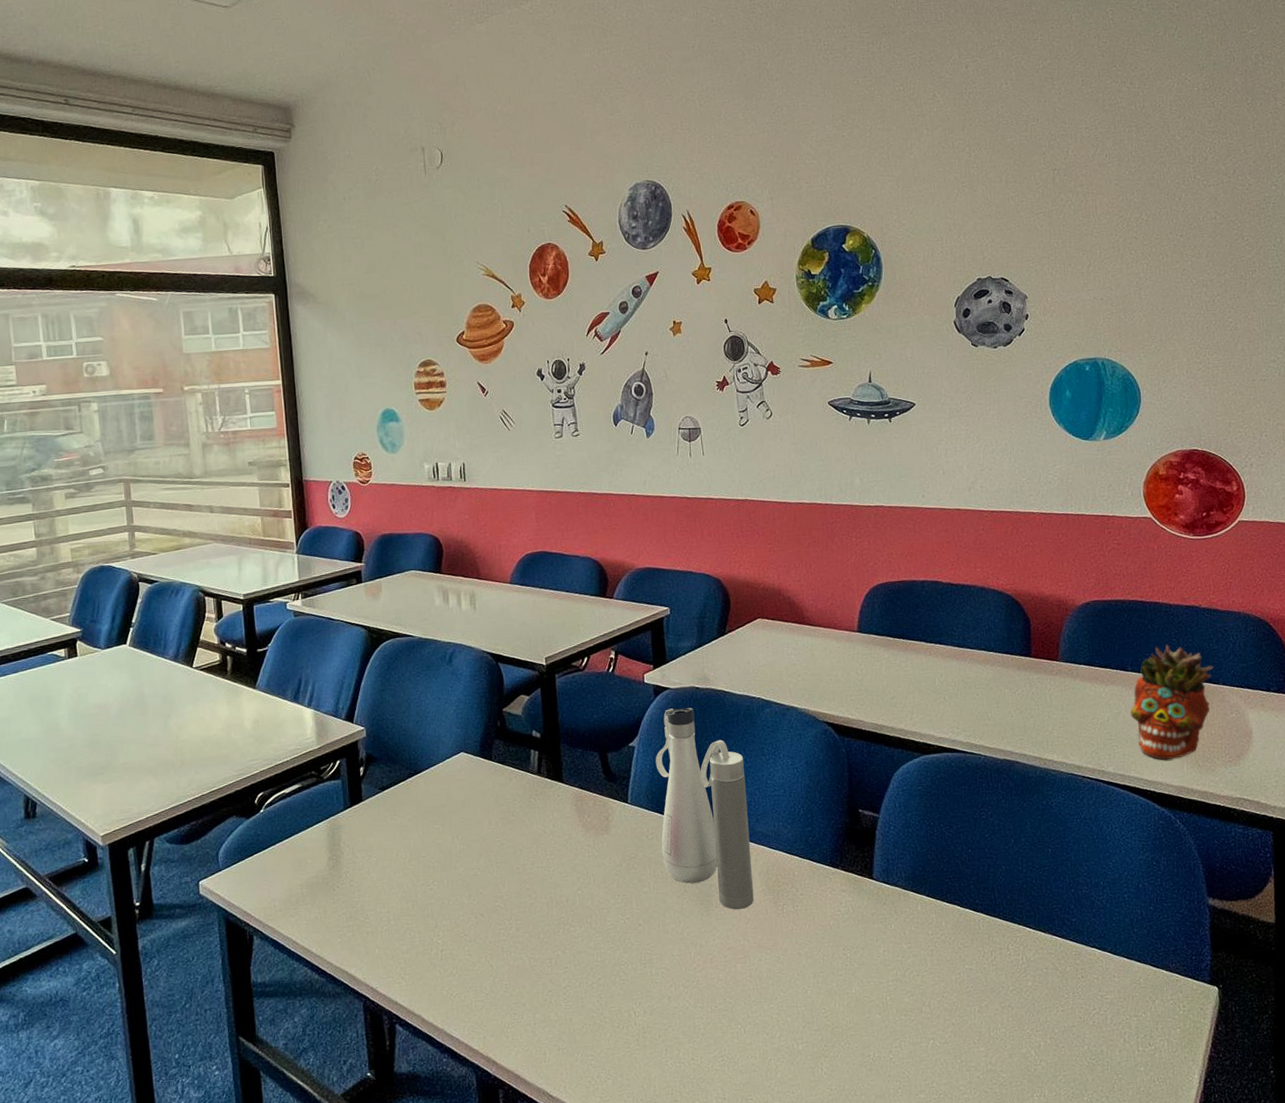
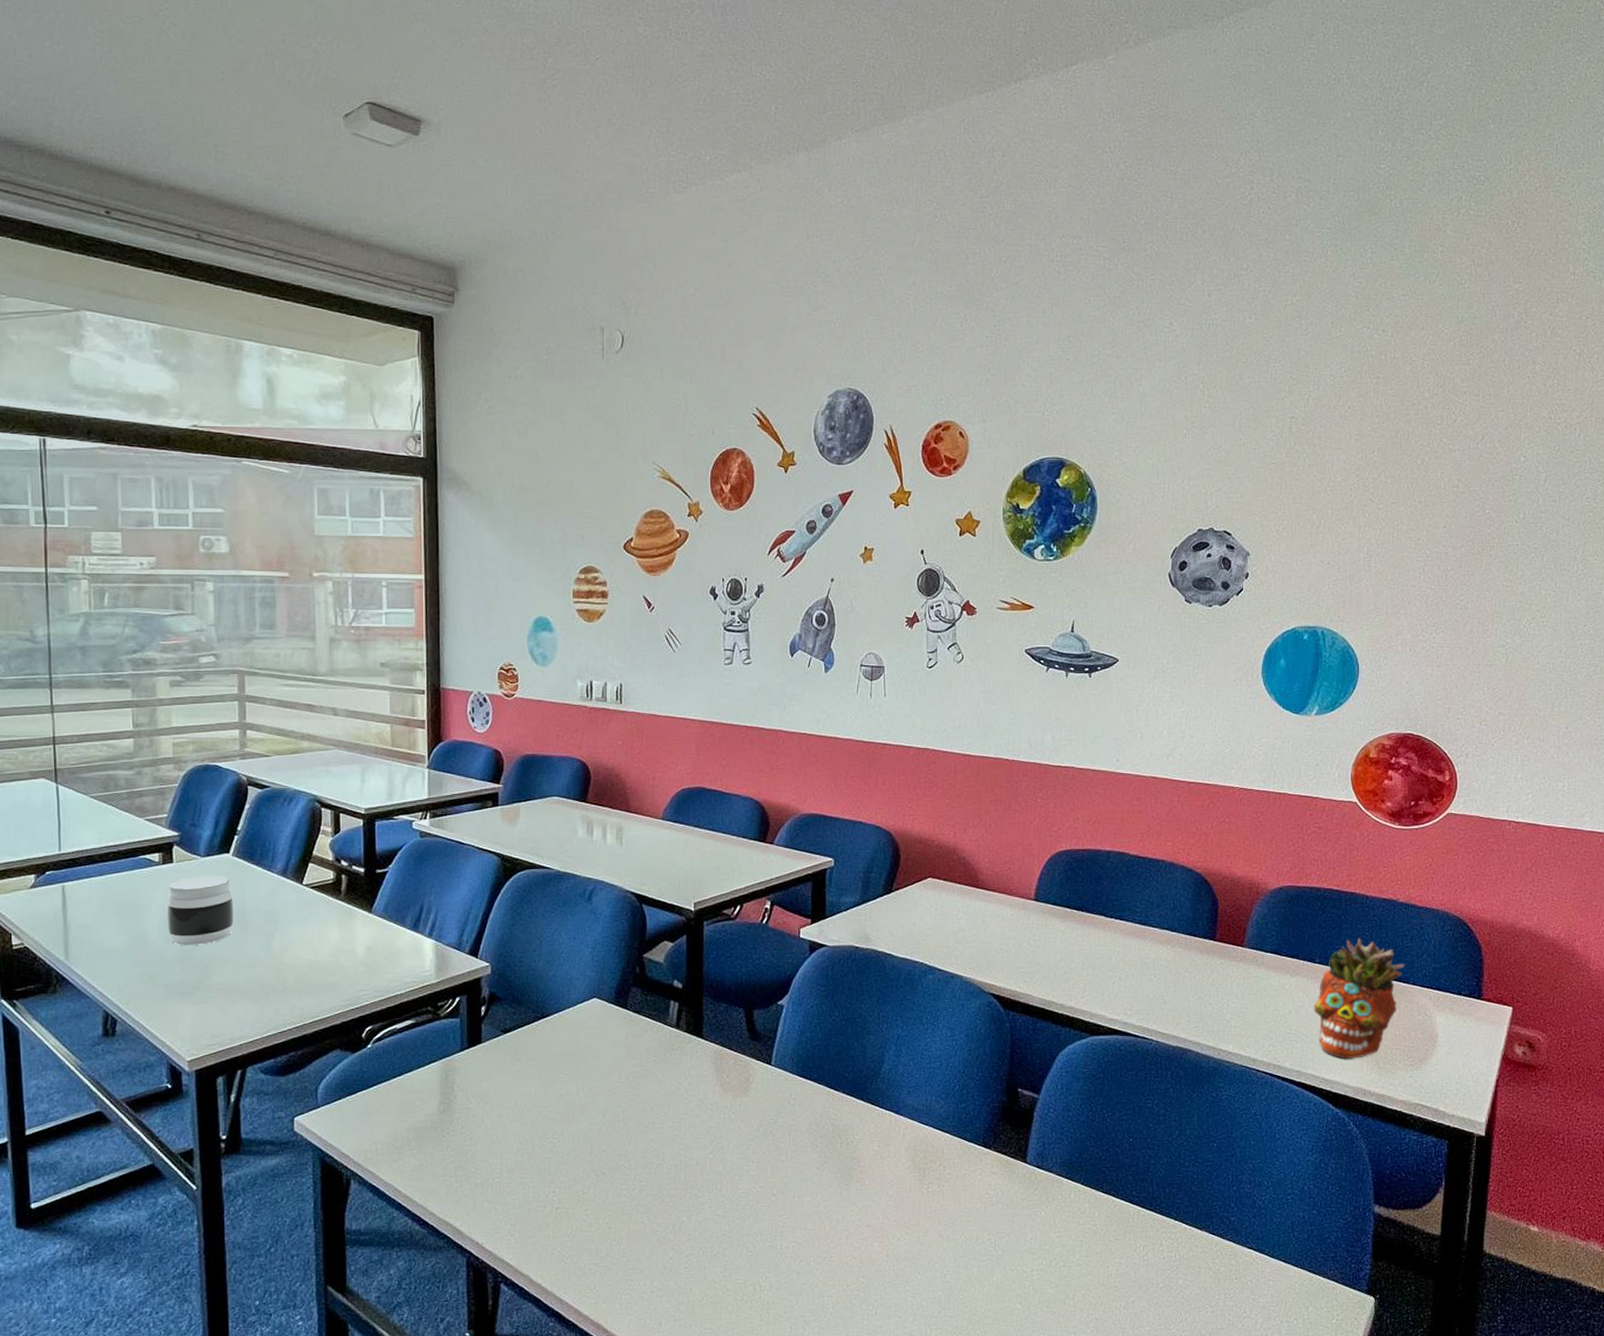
jar: none [74,664,134,731] -> present [167,875,234,945]
water bottle: present [655,707,754,910] -> none [803,967,900,1186]

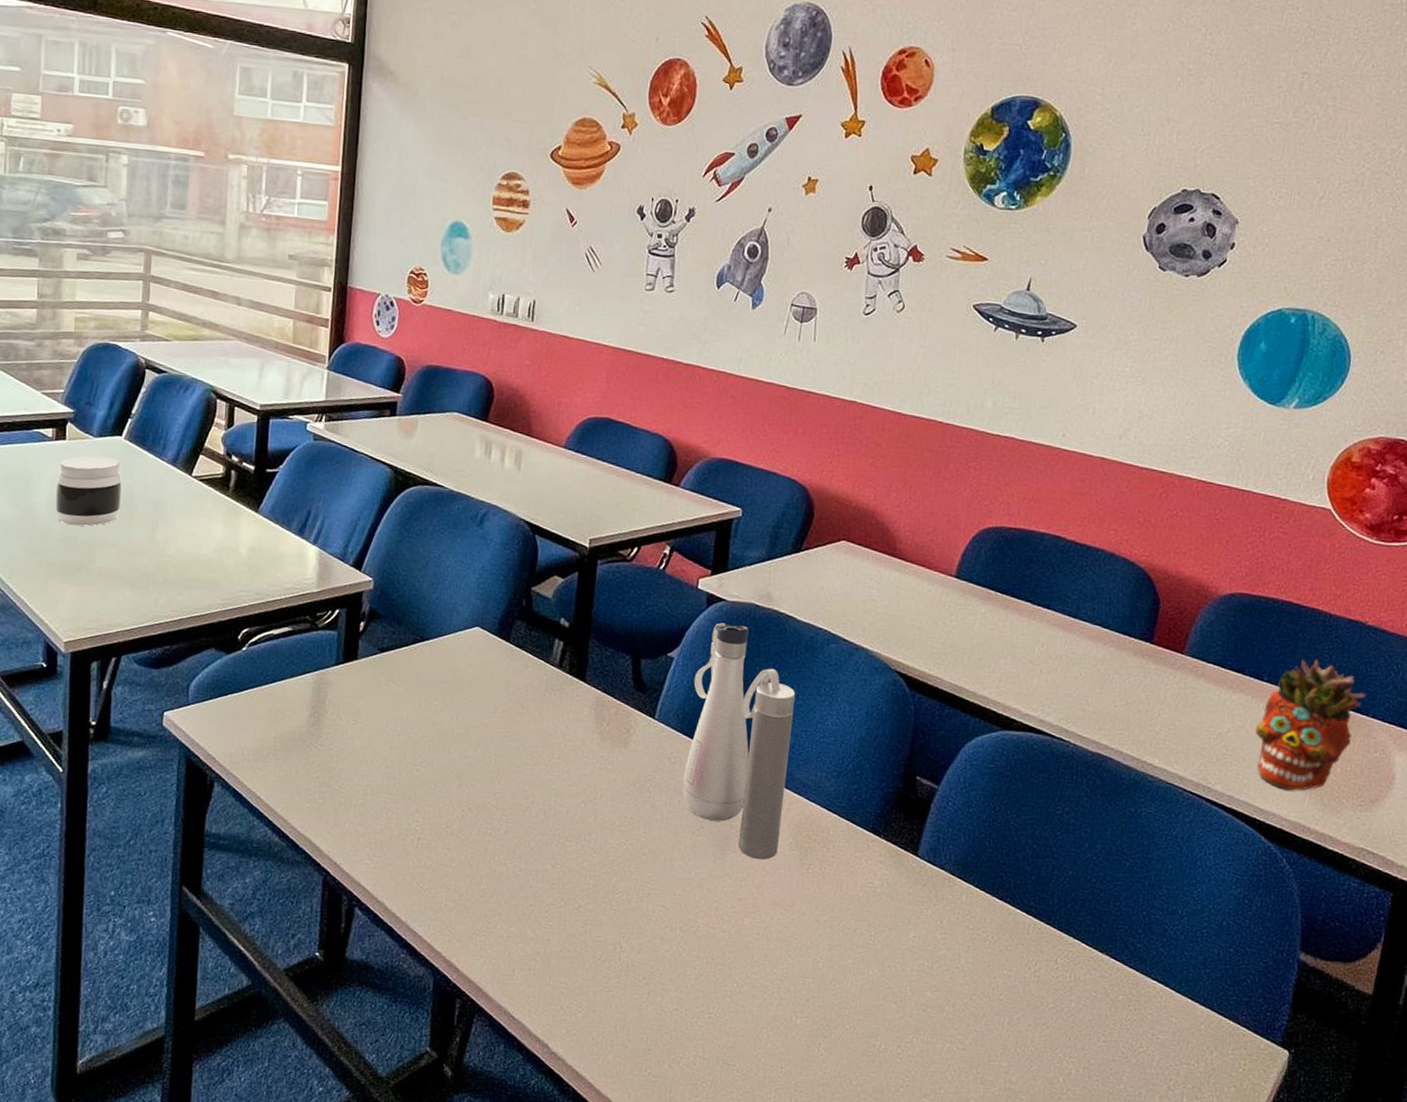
water bottle: none [803,967,900,1186] -> present [682,623,795,860]

